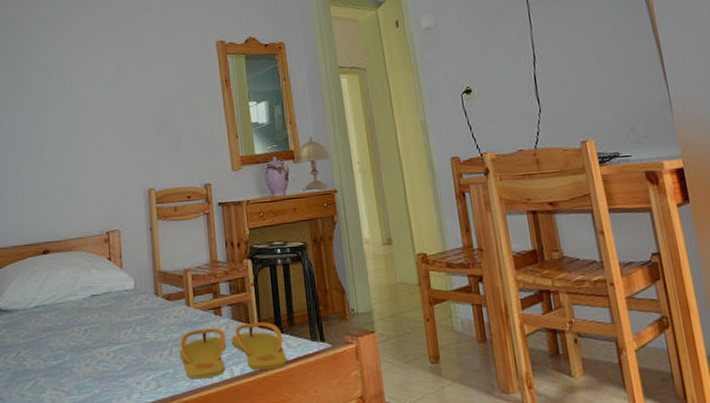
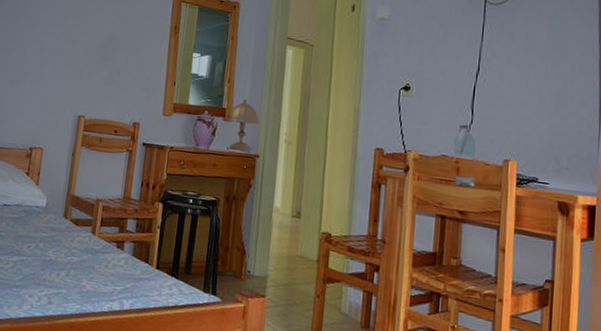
flip-flop: present [179,322,287,380] -> none [75,258,177,311]
bottle: none [527,115,559,178] -> present [453,124,477,188]

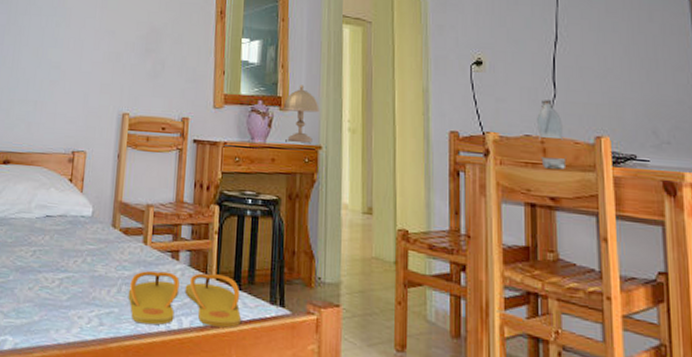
flip-flop: none [75,258,177,311] -> present [128,270,241,328]

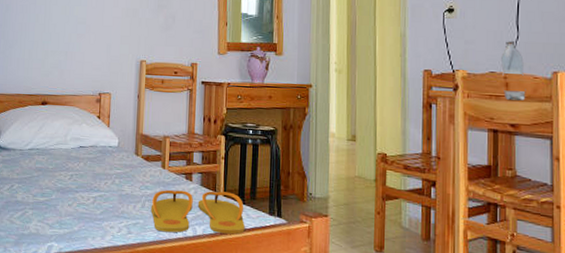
table lamp: present [247,85,320,143] -> none [248,33,310,83]

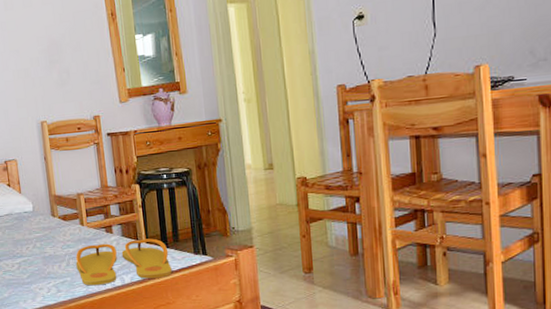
bottle: present [501,41,526,102] -> none [418,40,448,104]

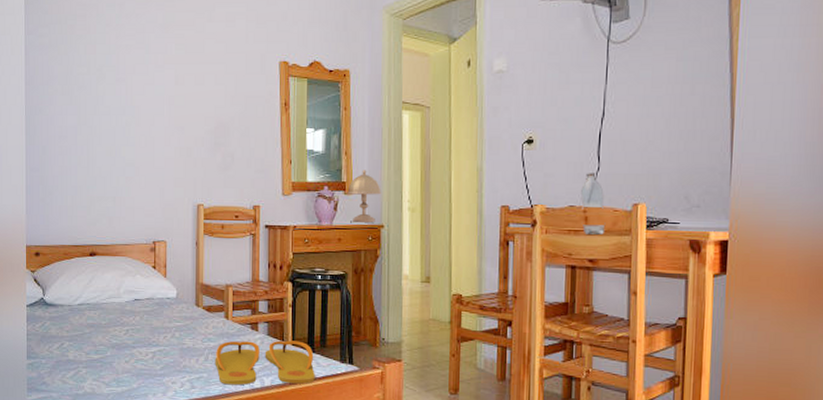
table lamp: none [154,68,216,127] -> present [315,170,381,225]
bottle: none [418,40,448,104] -> present [581,173,606,236]

